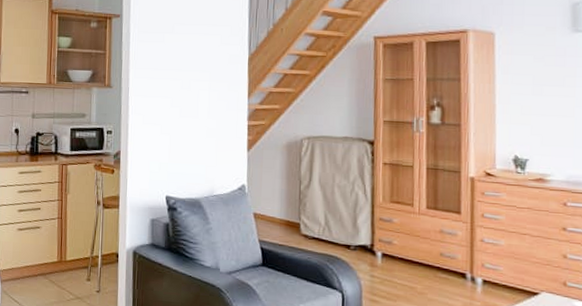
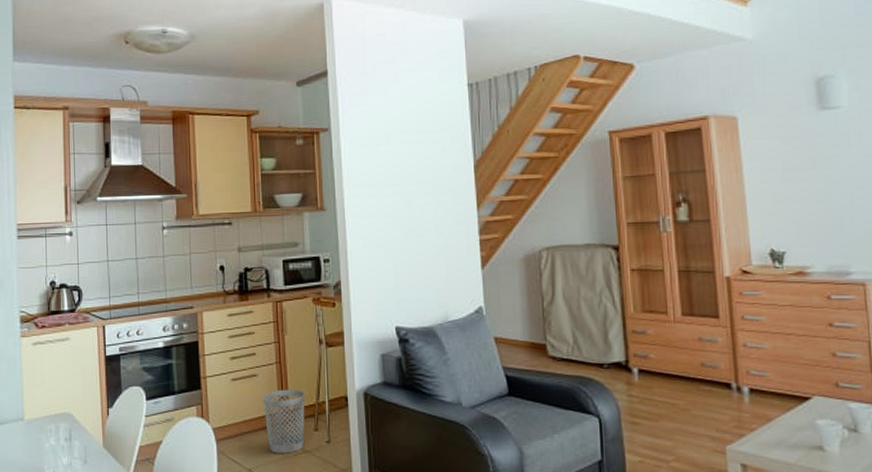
wastebasket: none [44,242,81,298] -> present [263,389,305,453]

